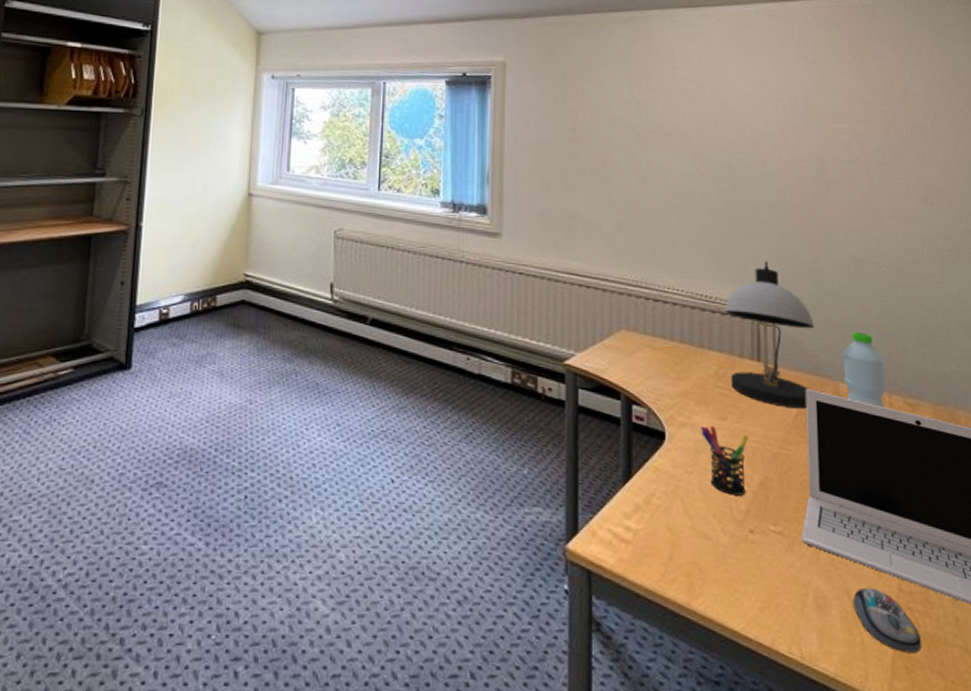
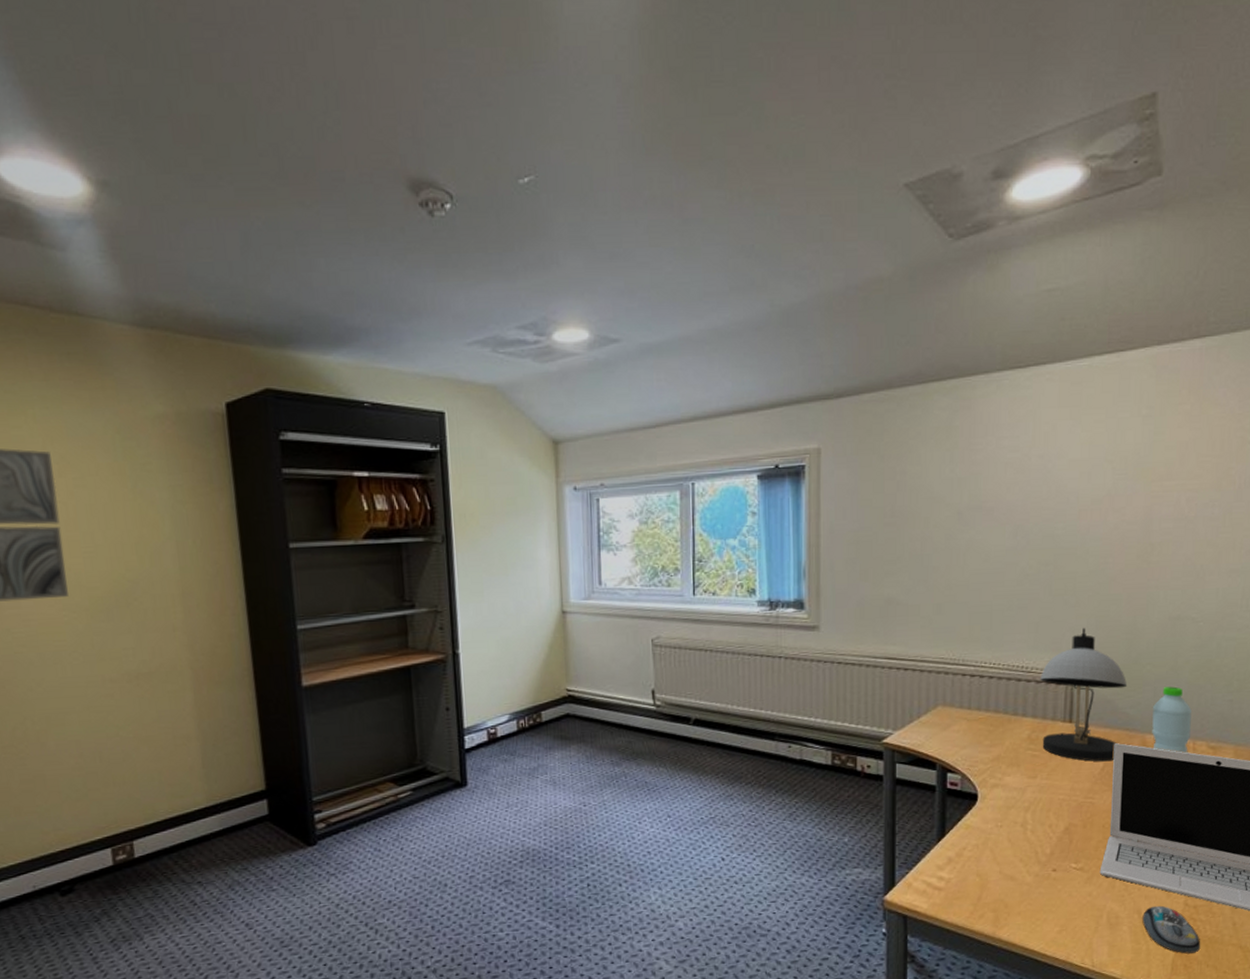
pen holder: present [700,426,748,496] -> none [1011,784,1056,842]

